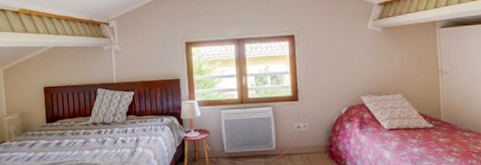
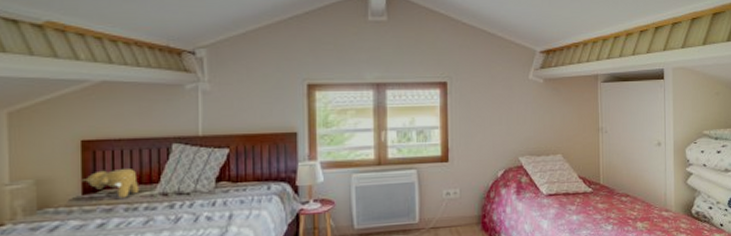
teddy bear: none [45,106,80,126] -> present [81,169,140,198]

